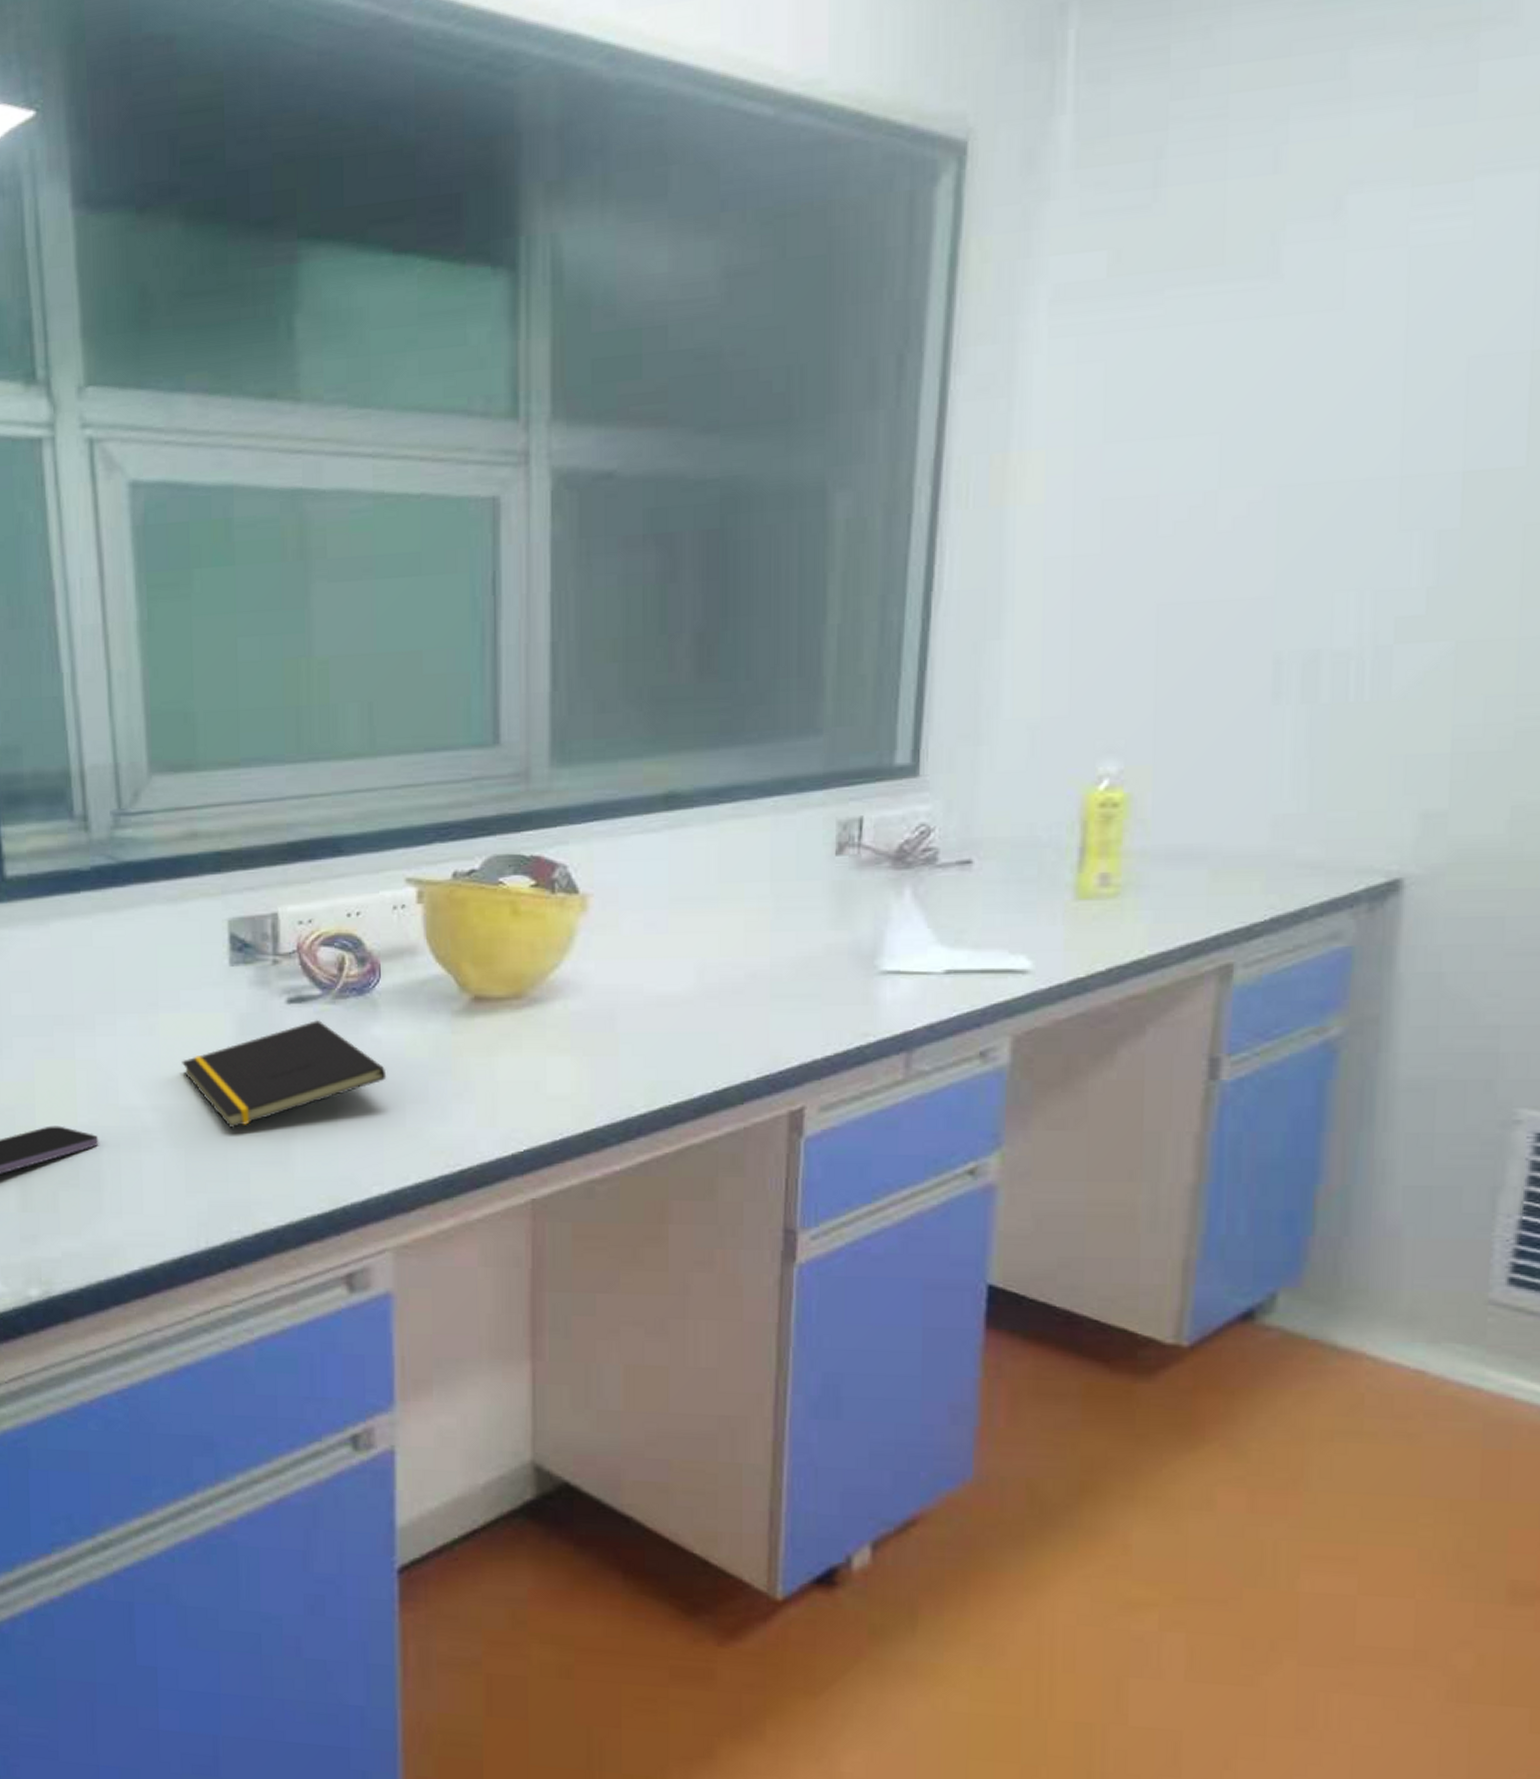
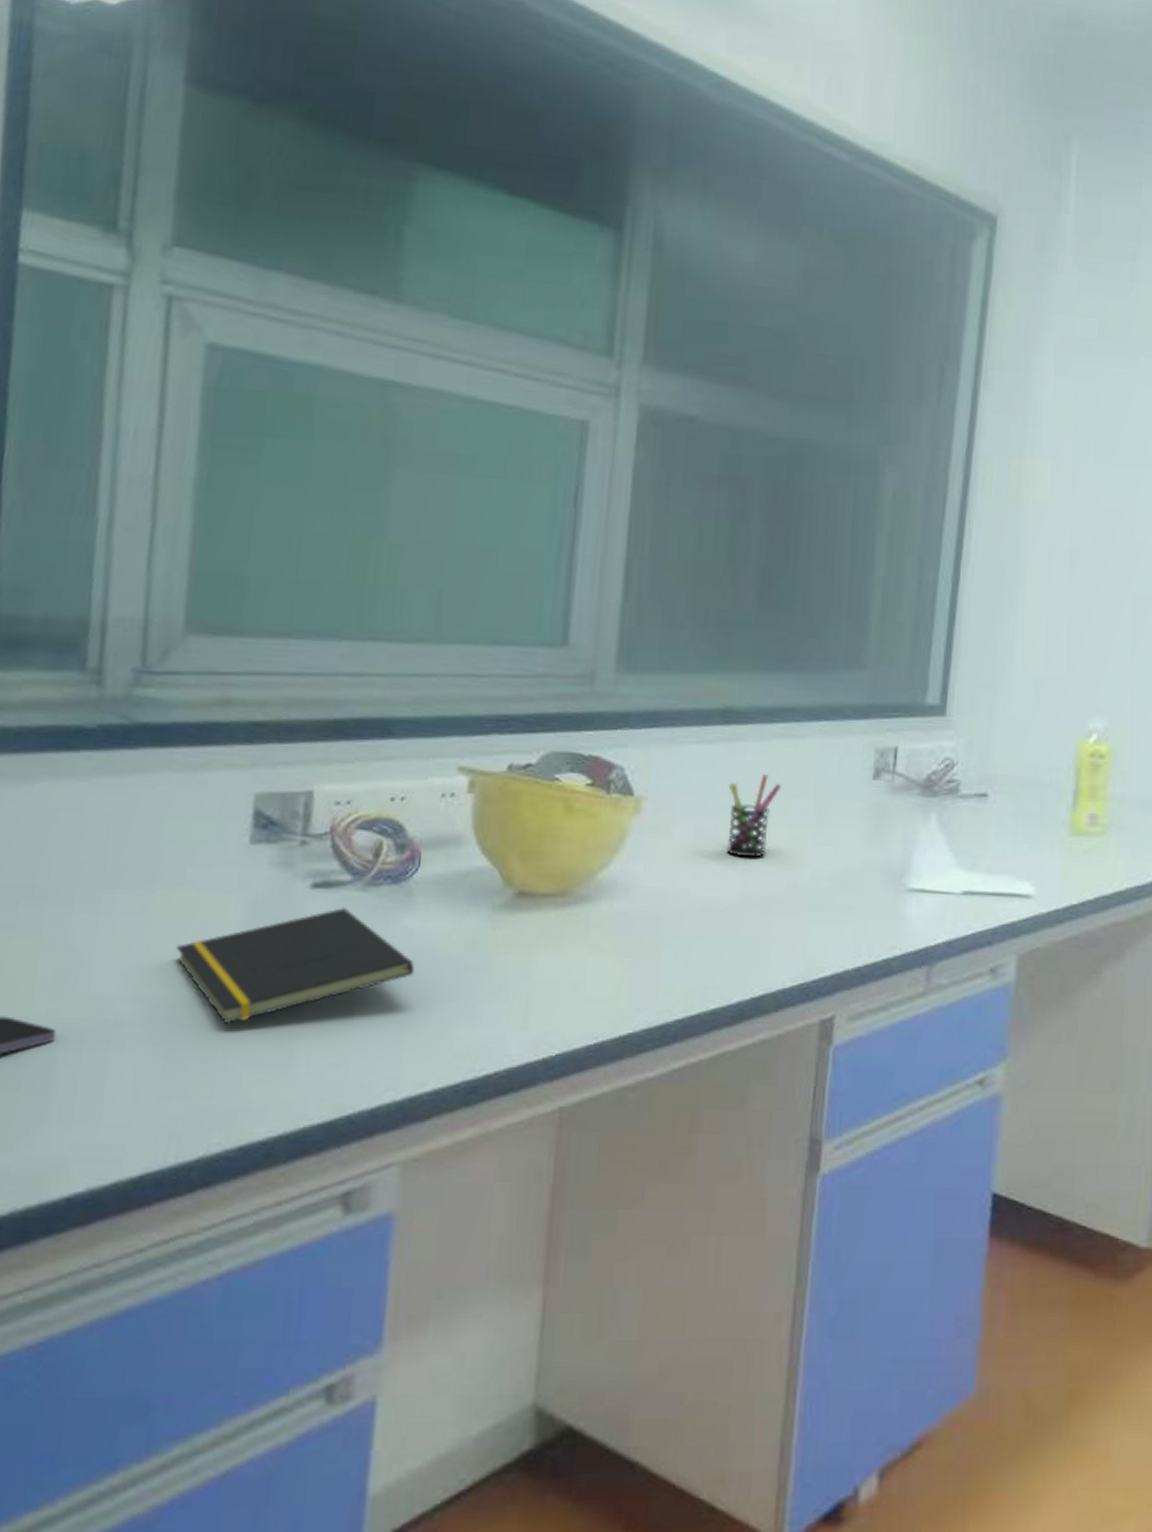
pen holder: none [676,860,733,949] -> present [727,775,781,858]

